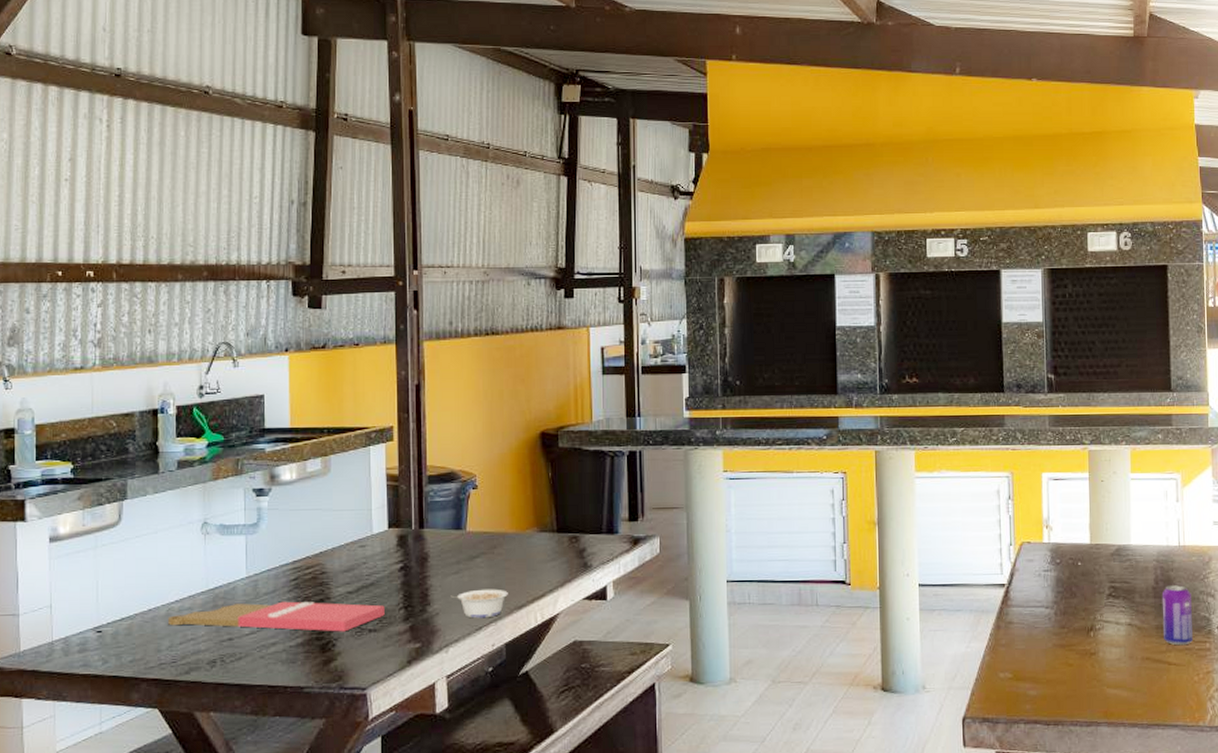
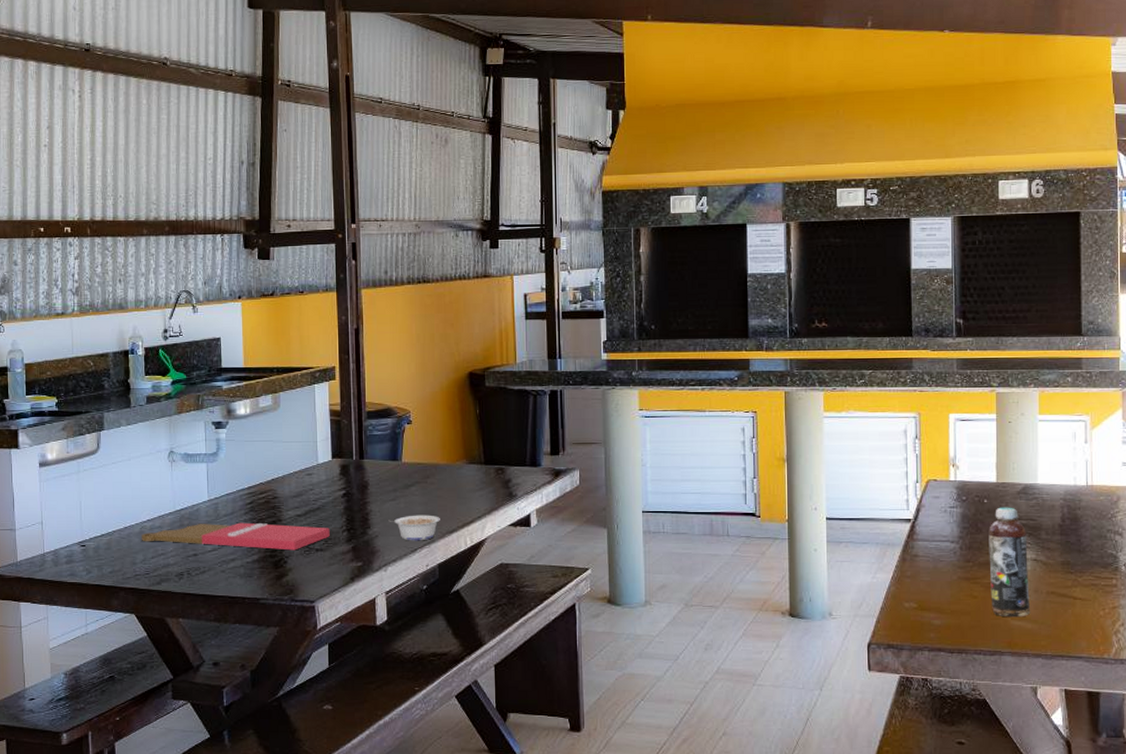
beverage bottle: none [1083,569,1126,686] -> present [989,507,1031,618]
beverage can: present [1161,585,1193,646] -> none [1068,523,1099,581]

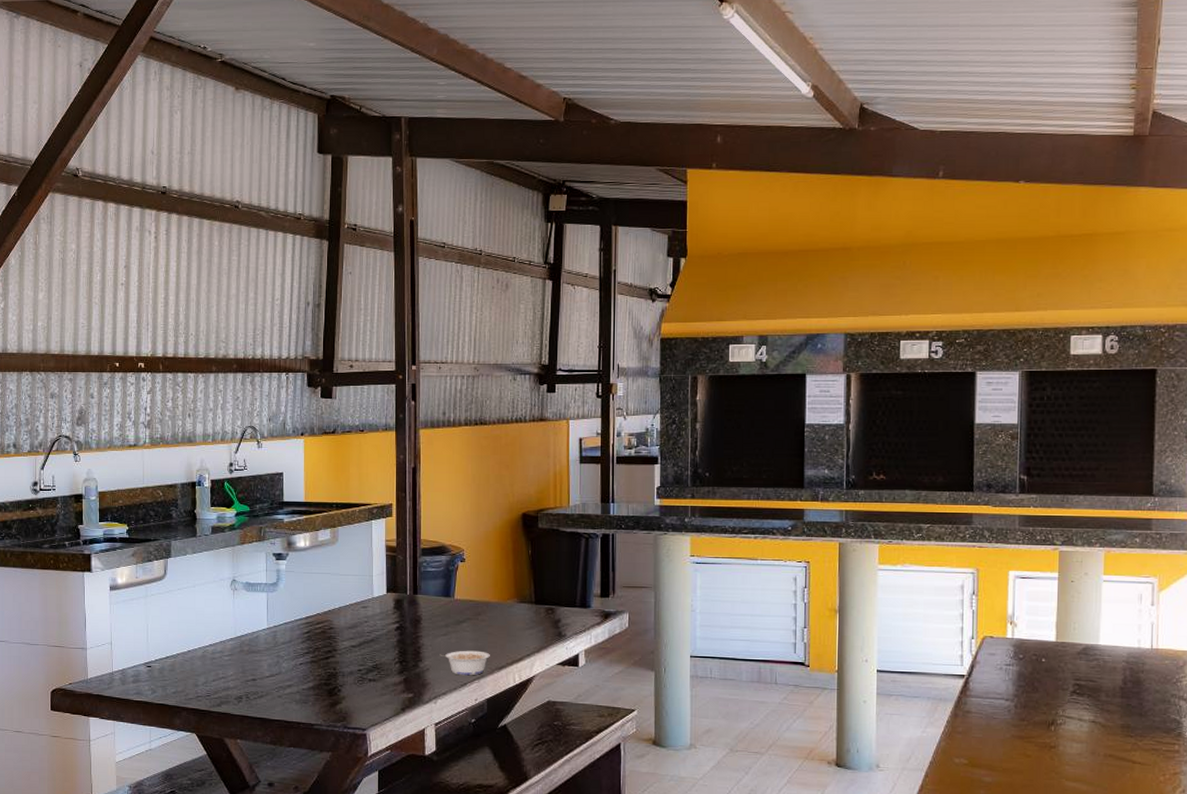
cutting board: present [141,522,330,551] -> none [203,650,383,680]
beverage bottle: present [989,507,1031,618] -> none [1045,667,1087,779]

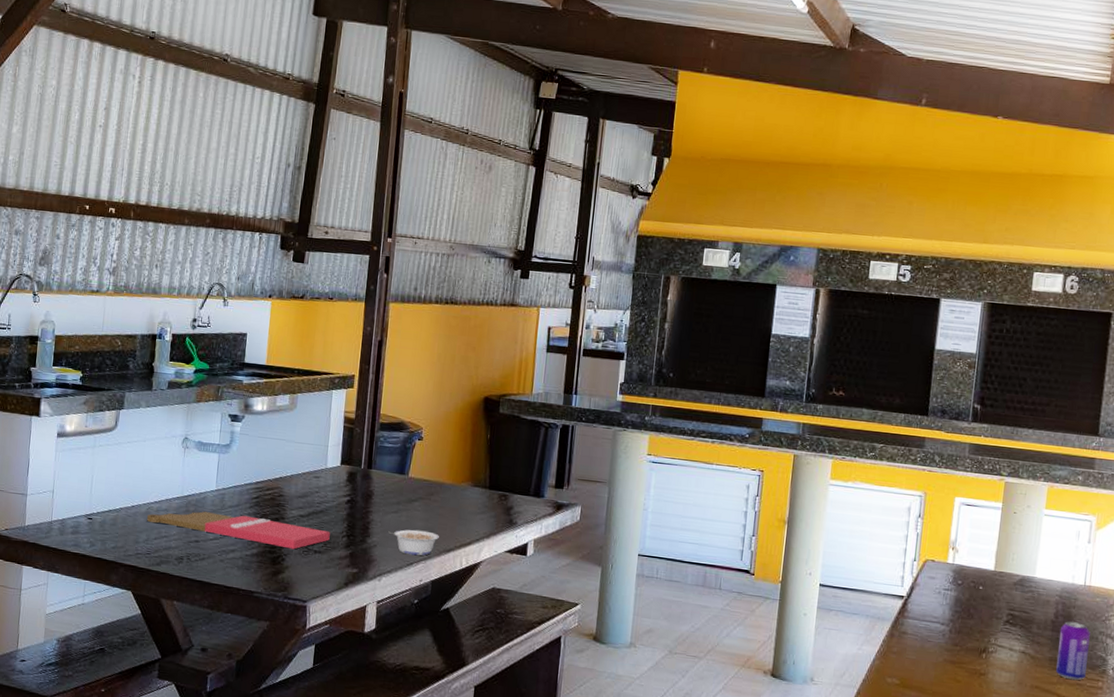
cutting board: none [203,650,383,680] -> present [146,511,330,550]
beverage can: none [1128,687,1162,746] -> present [1056,621,1090,681]

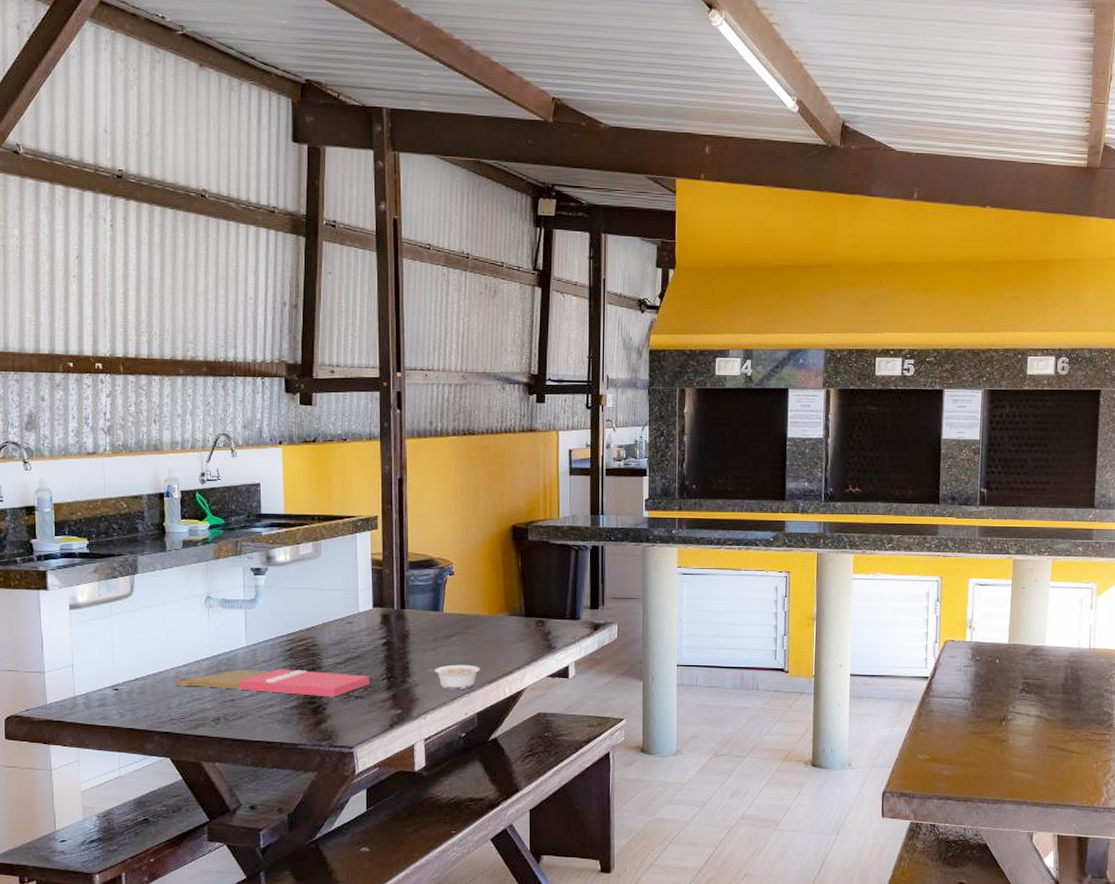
beverage can: present [1056,621,1090,681] -> none [1068,683,1097,737]

